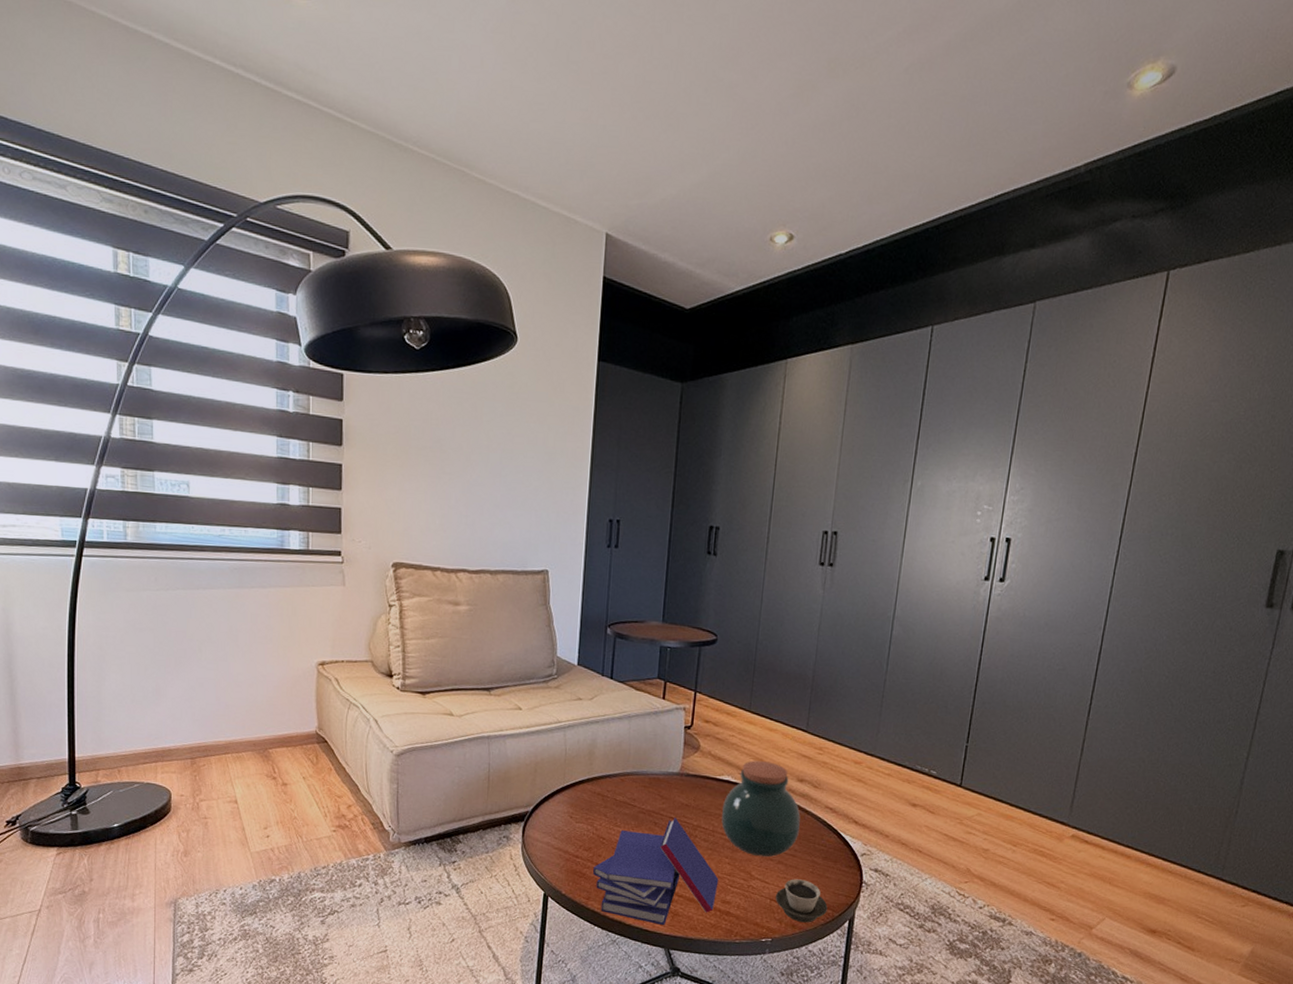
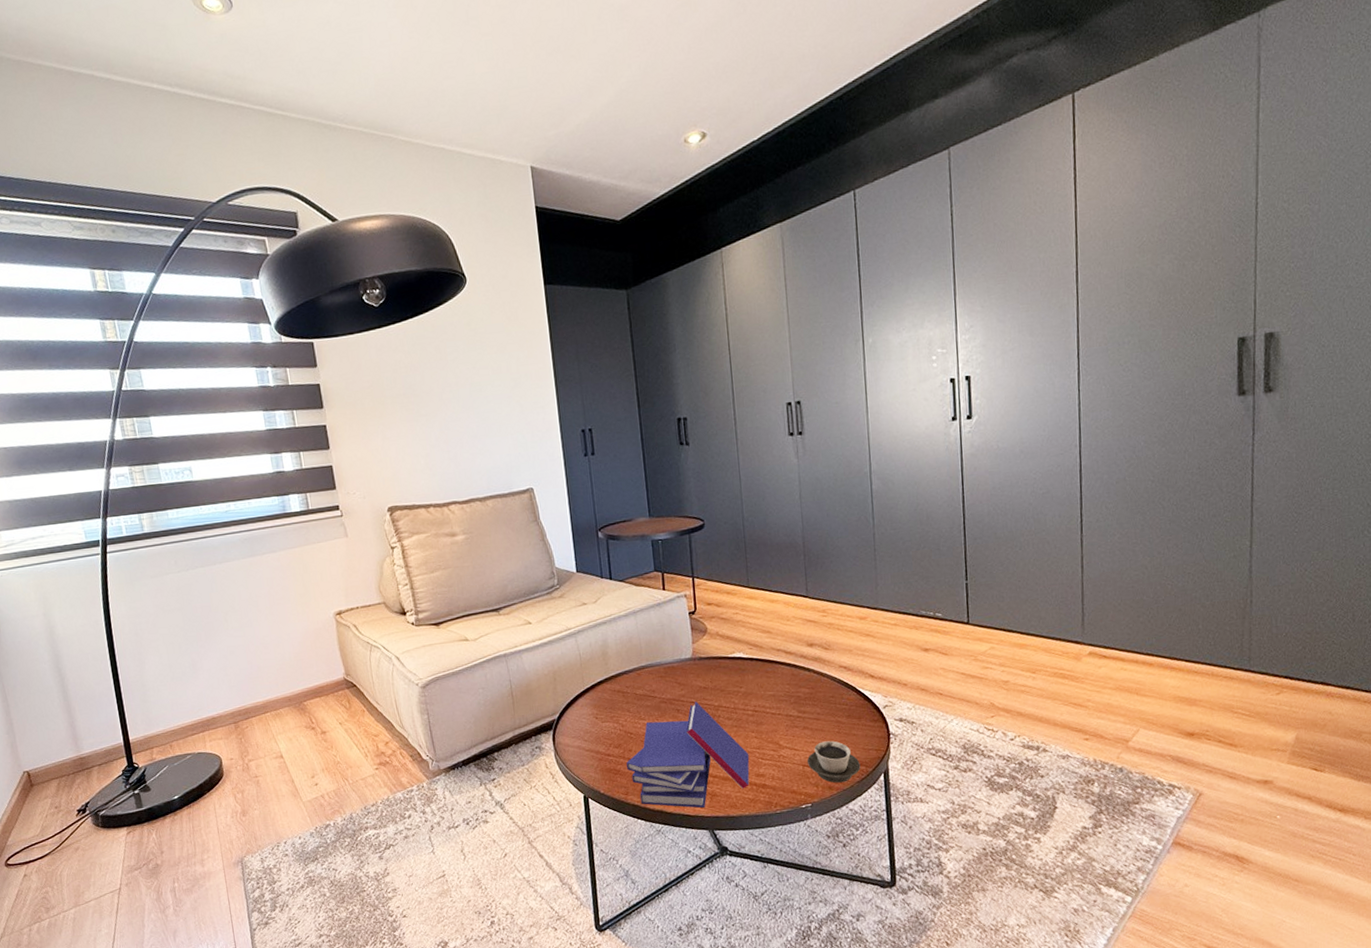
jar: present [721,760,801,857] -> none [739,632,819,726]

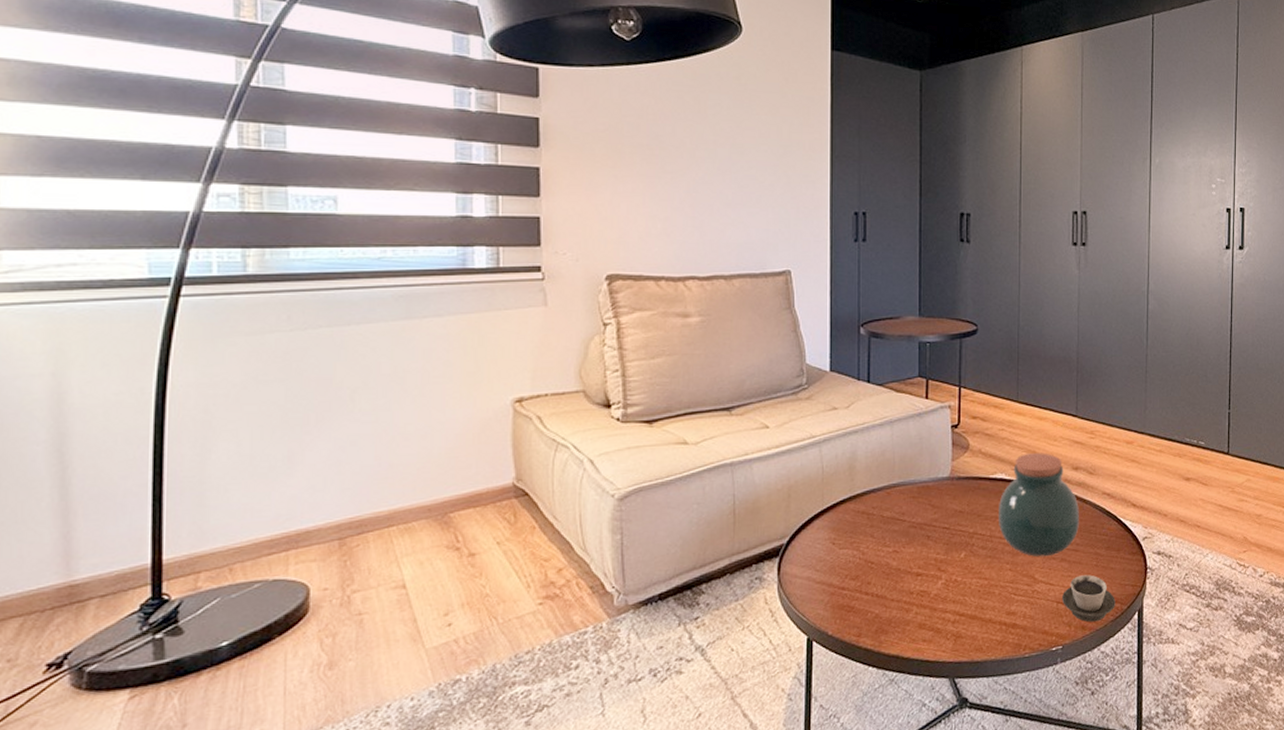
book: present [626,701,750,808] -> none [863,527,1001,652]
jar: none [739,632,819,726] -> present [999,453,1079,557]

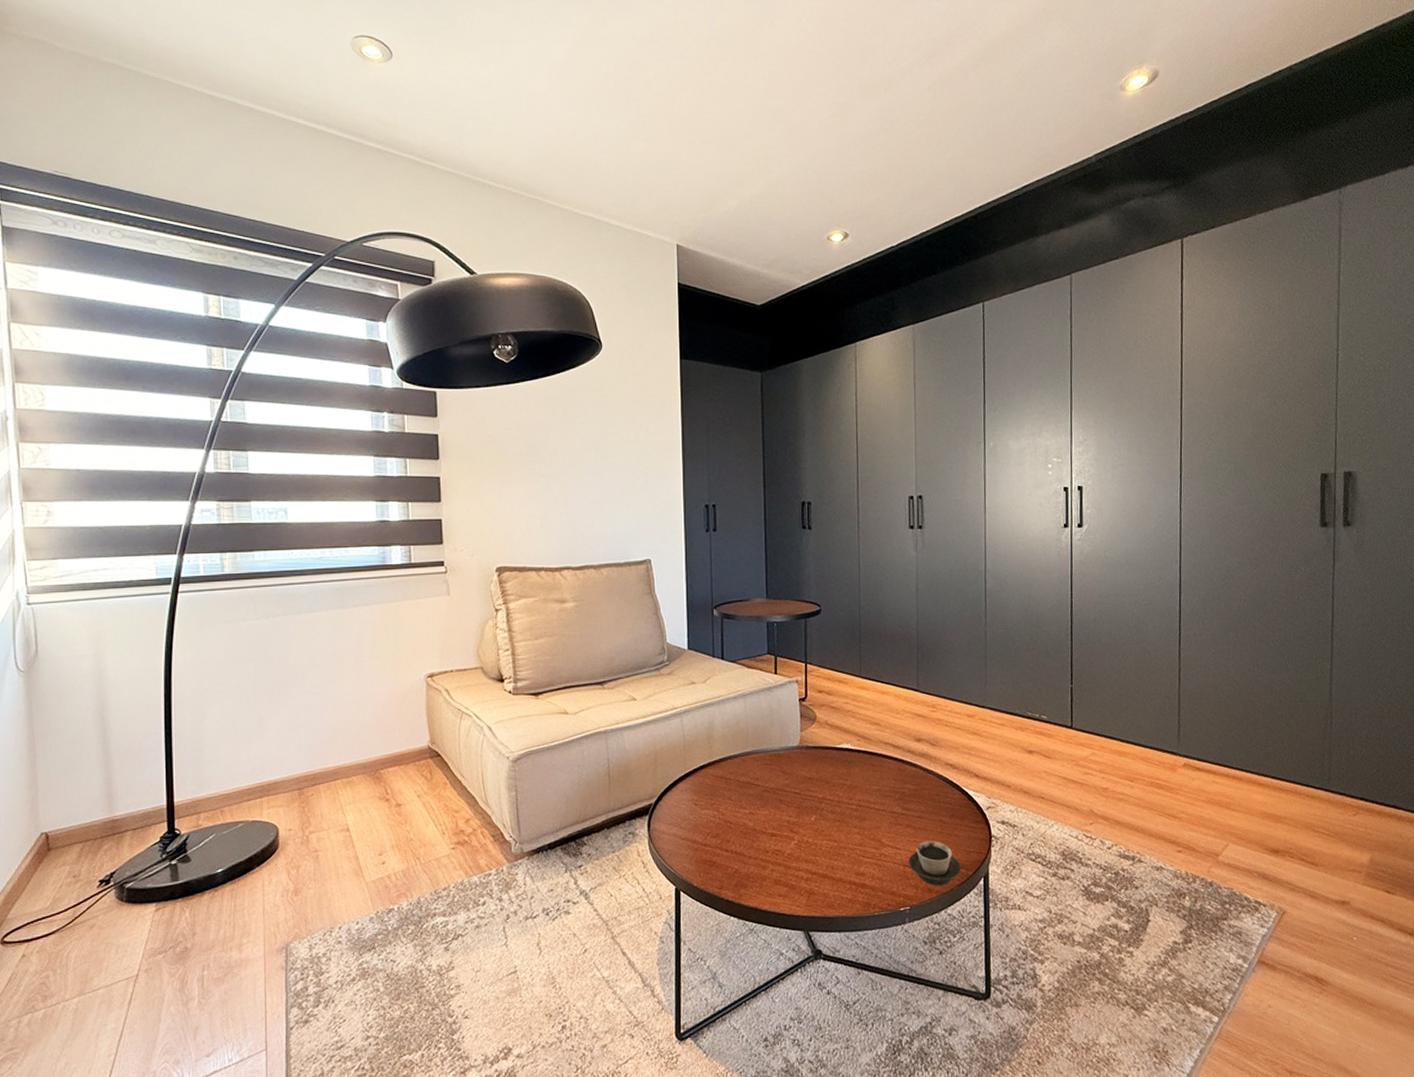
jar: present [999,453,1079,557] -> none [846,725,923,823]

